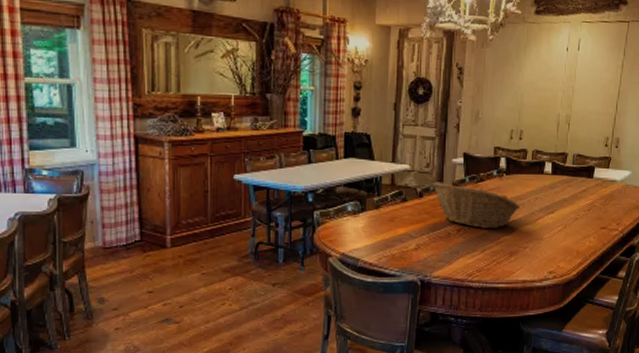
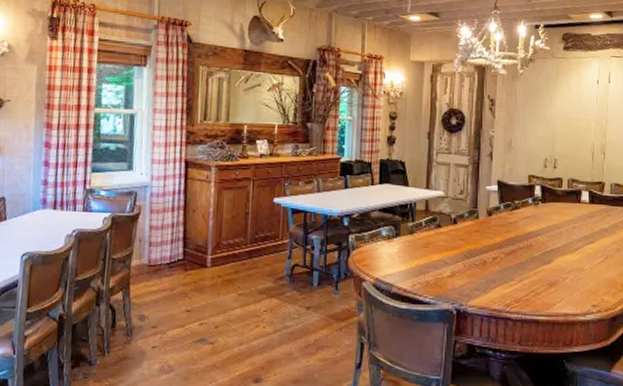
fruit basket: present [431,182,521,228] -> none [466,208,559,258]

